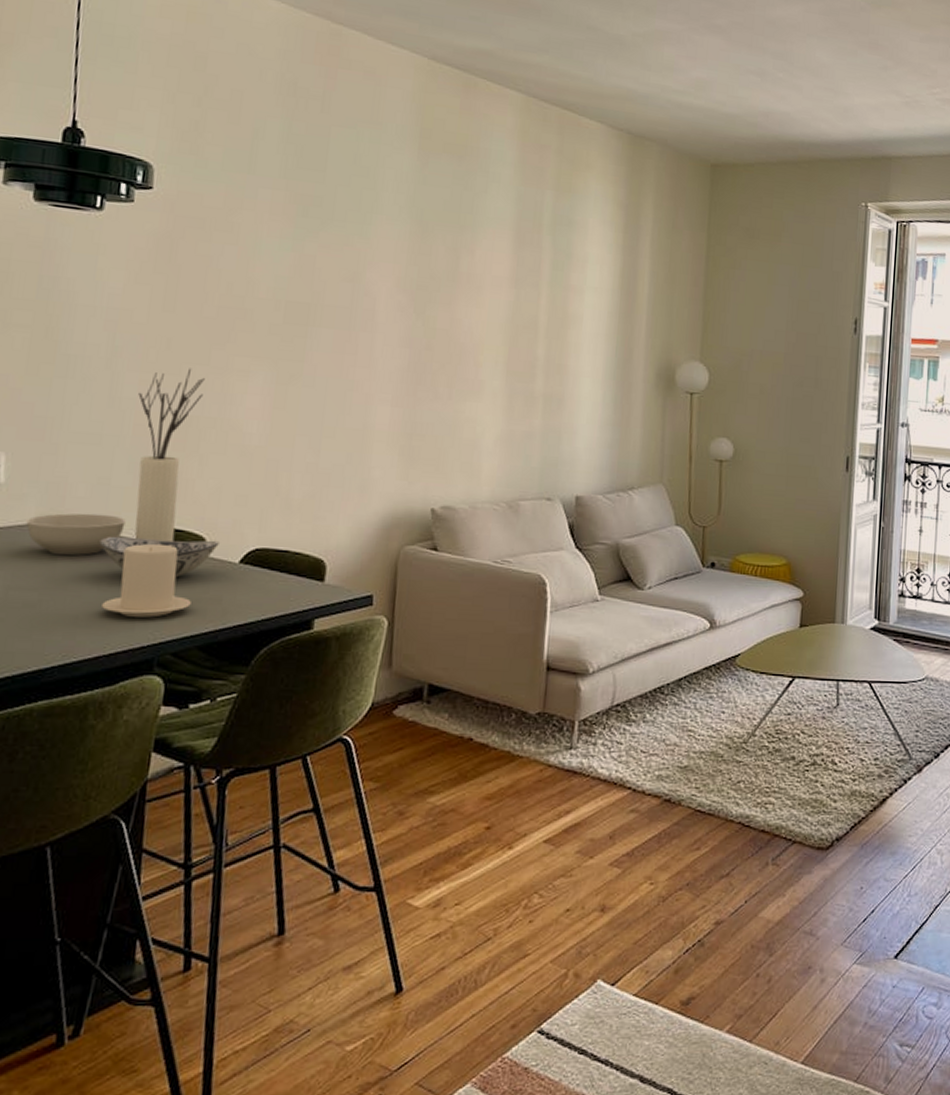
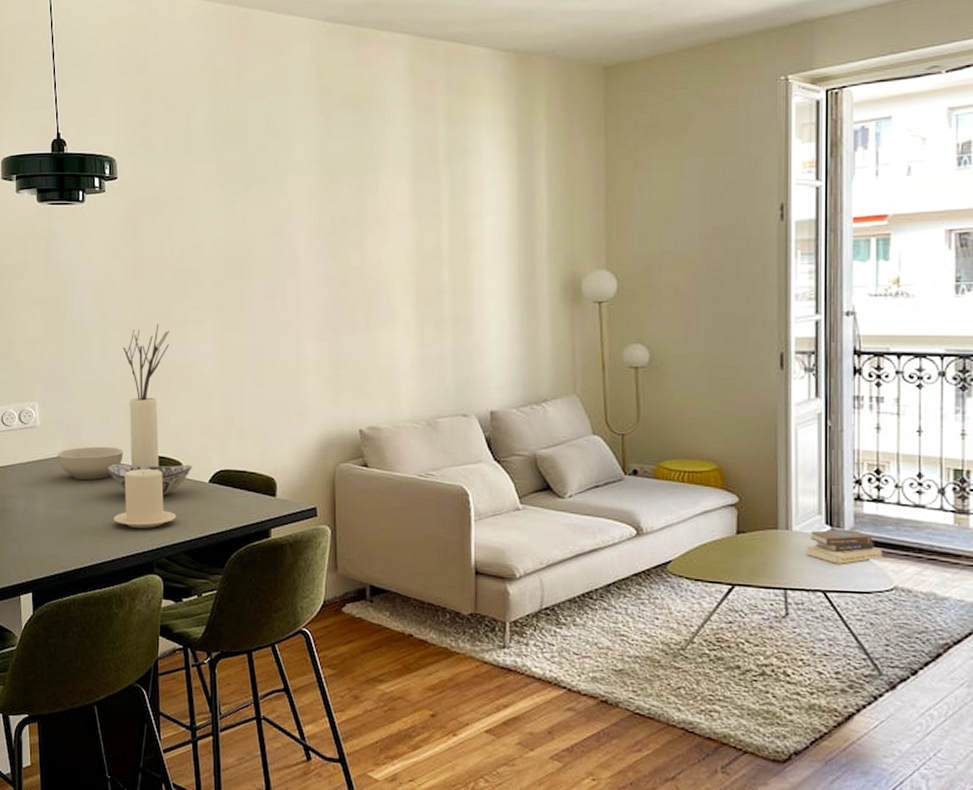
books: none [857,623,918,656] -> present [807,529,883,564]

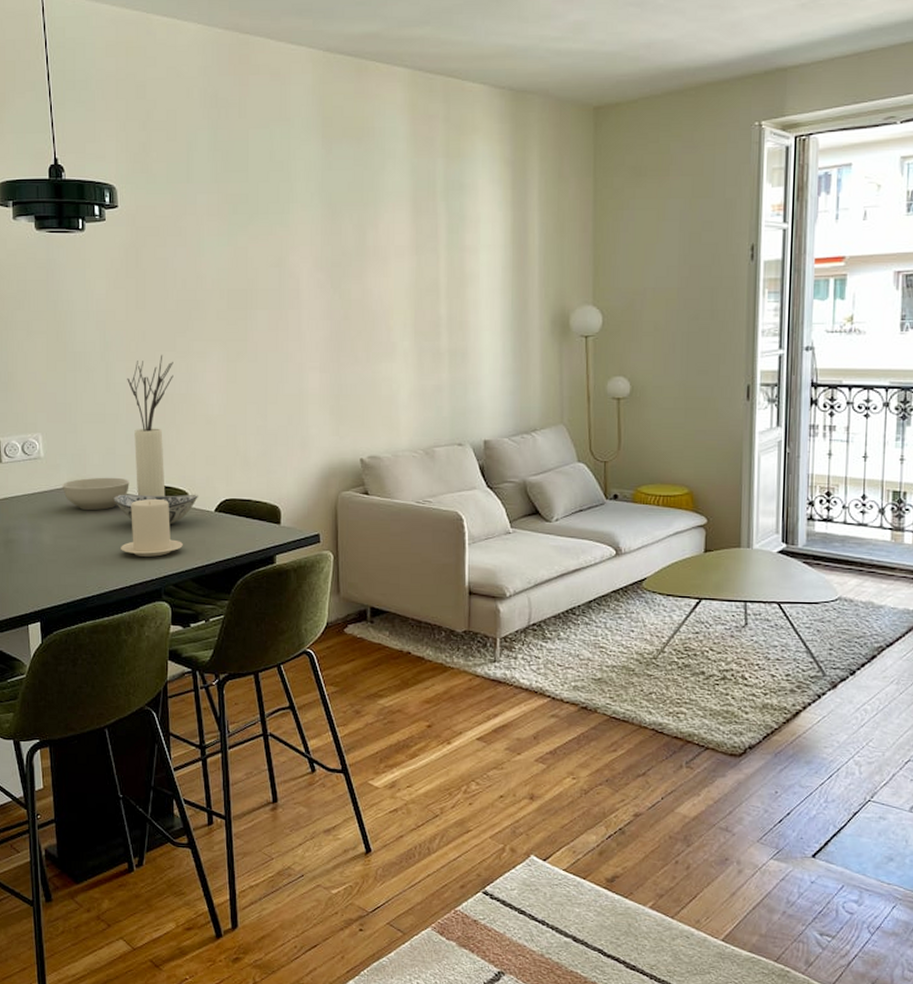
books: present [807,529,883,564] -> none [765,547,830,578]

